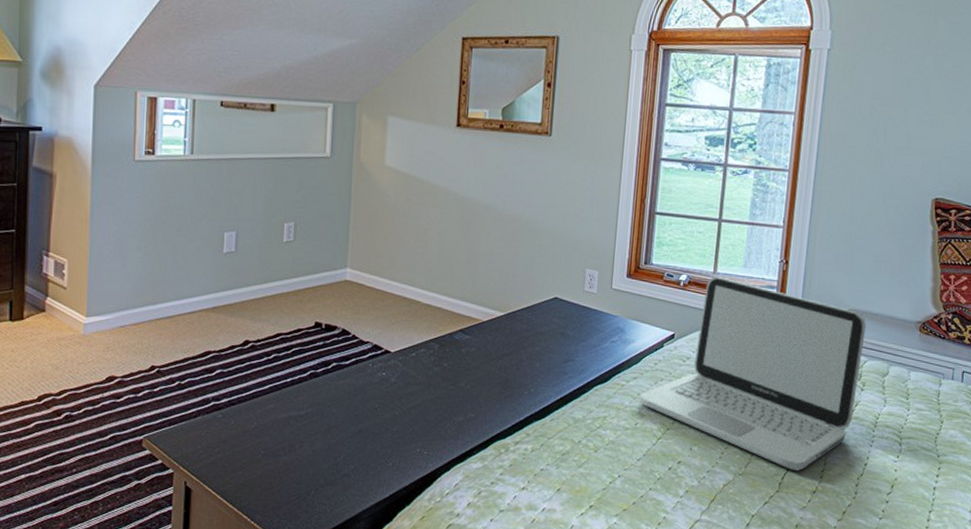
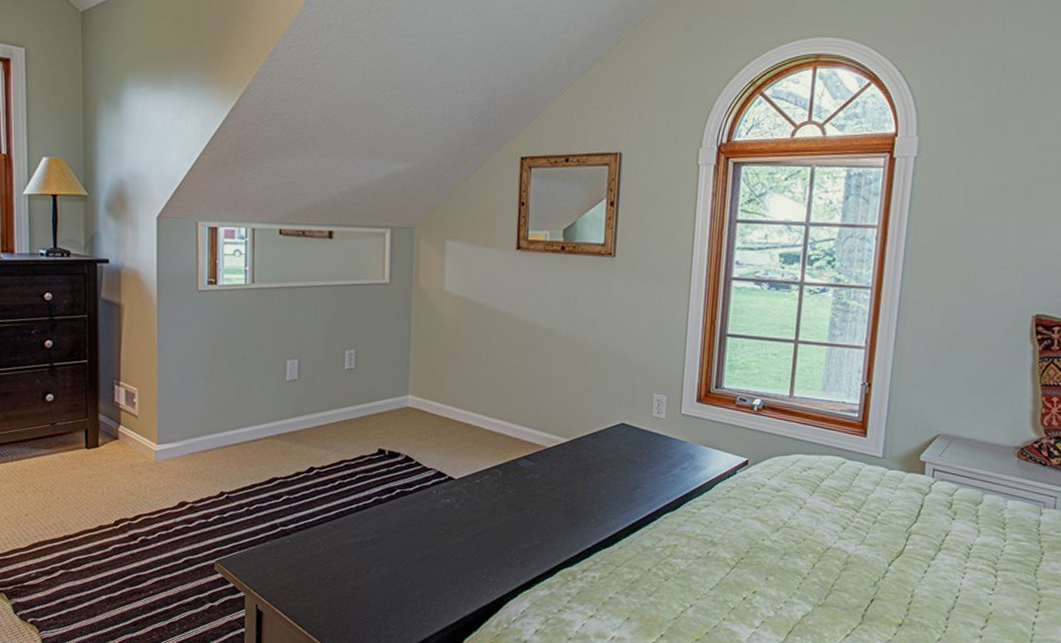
laptop: present [639,277,867,472] -> none [711,401,958,604]

